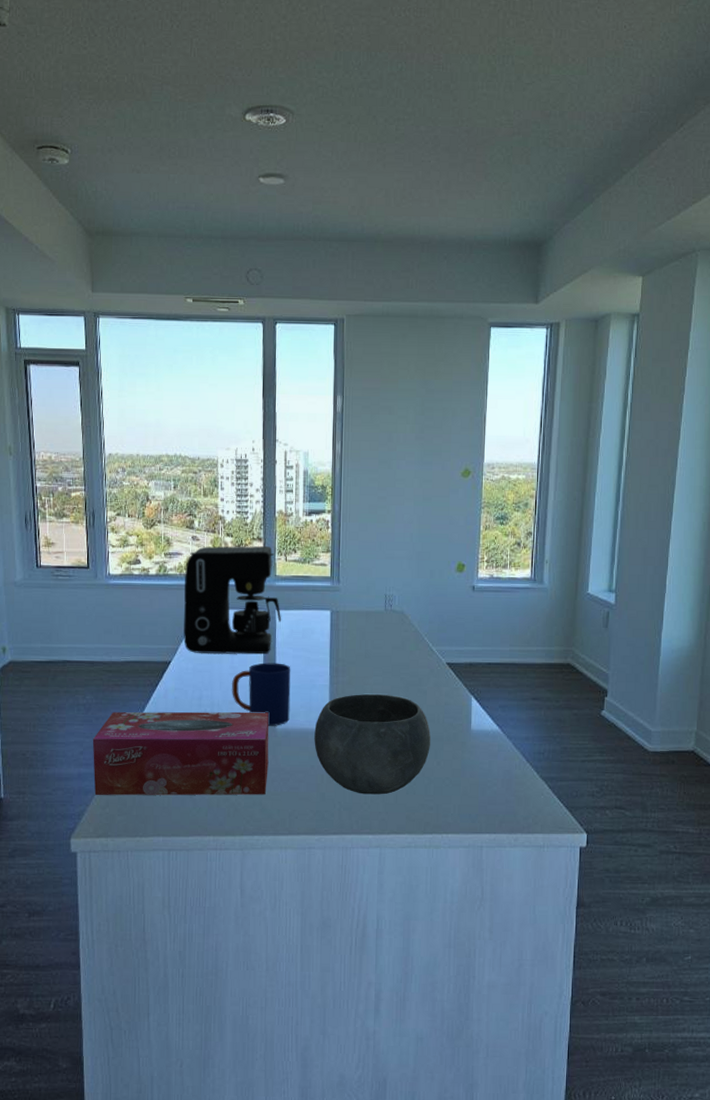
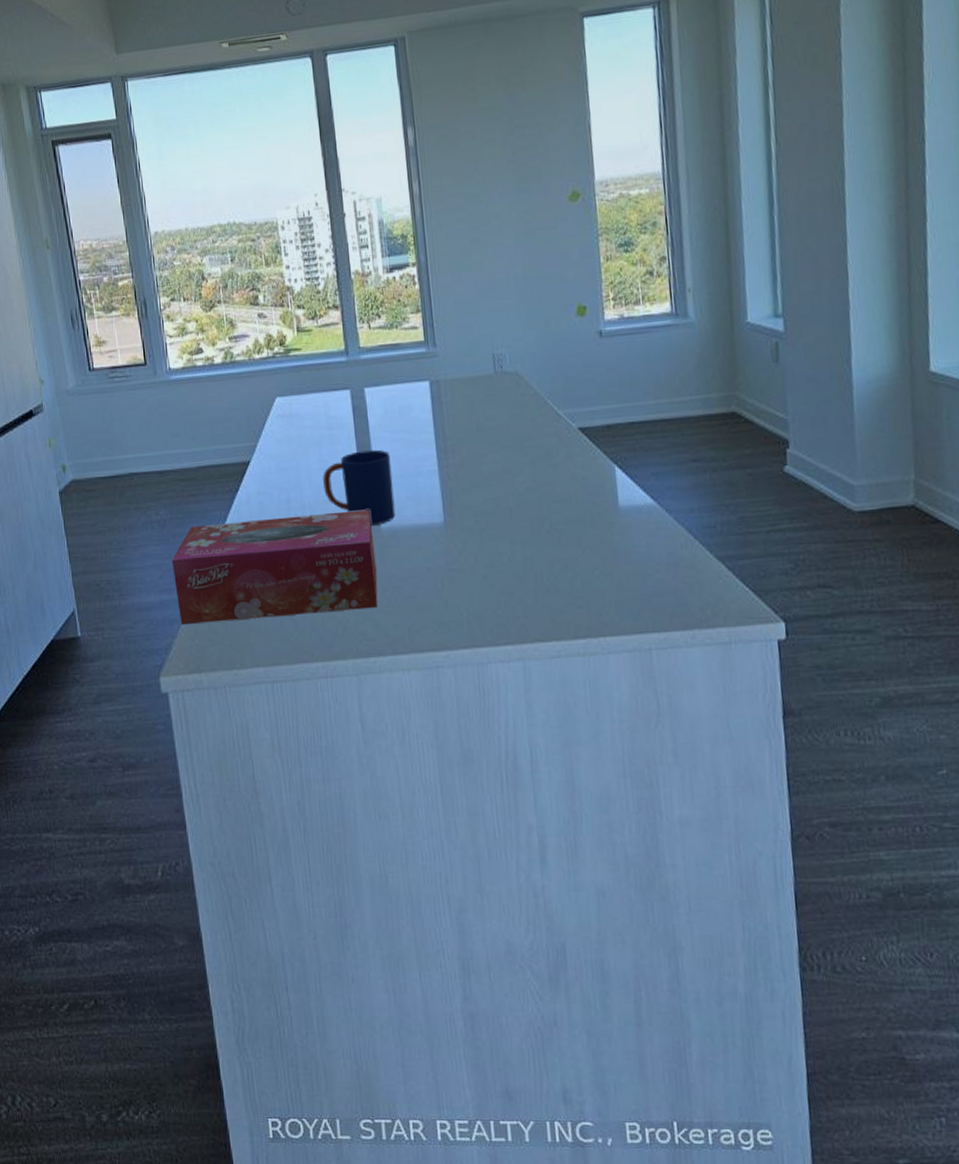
coffee maker: present [183,546,281,655] -> none [254,314,372,449]
bowl: present [314,694,430,795] -> none [426,474,571,597]

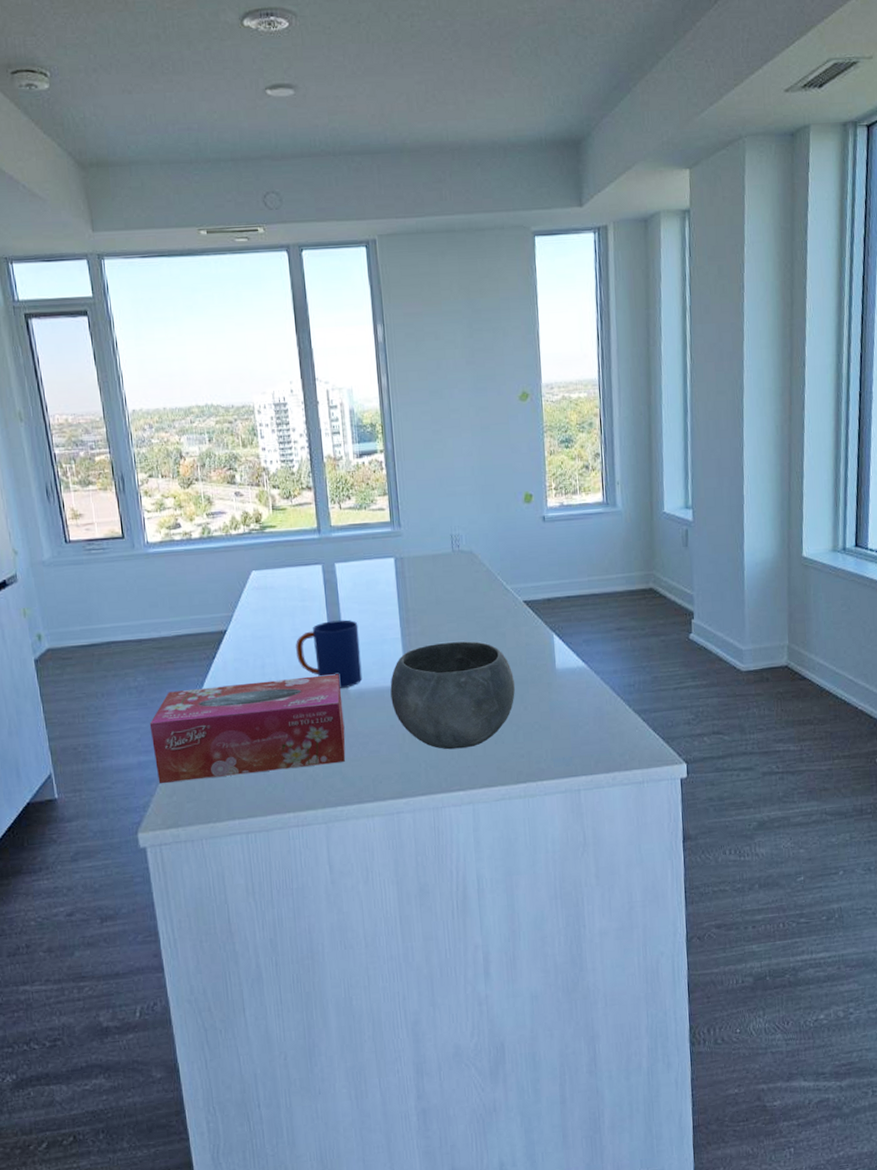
bowl: none [426,474,571,597] -> present [390,641,515,750]

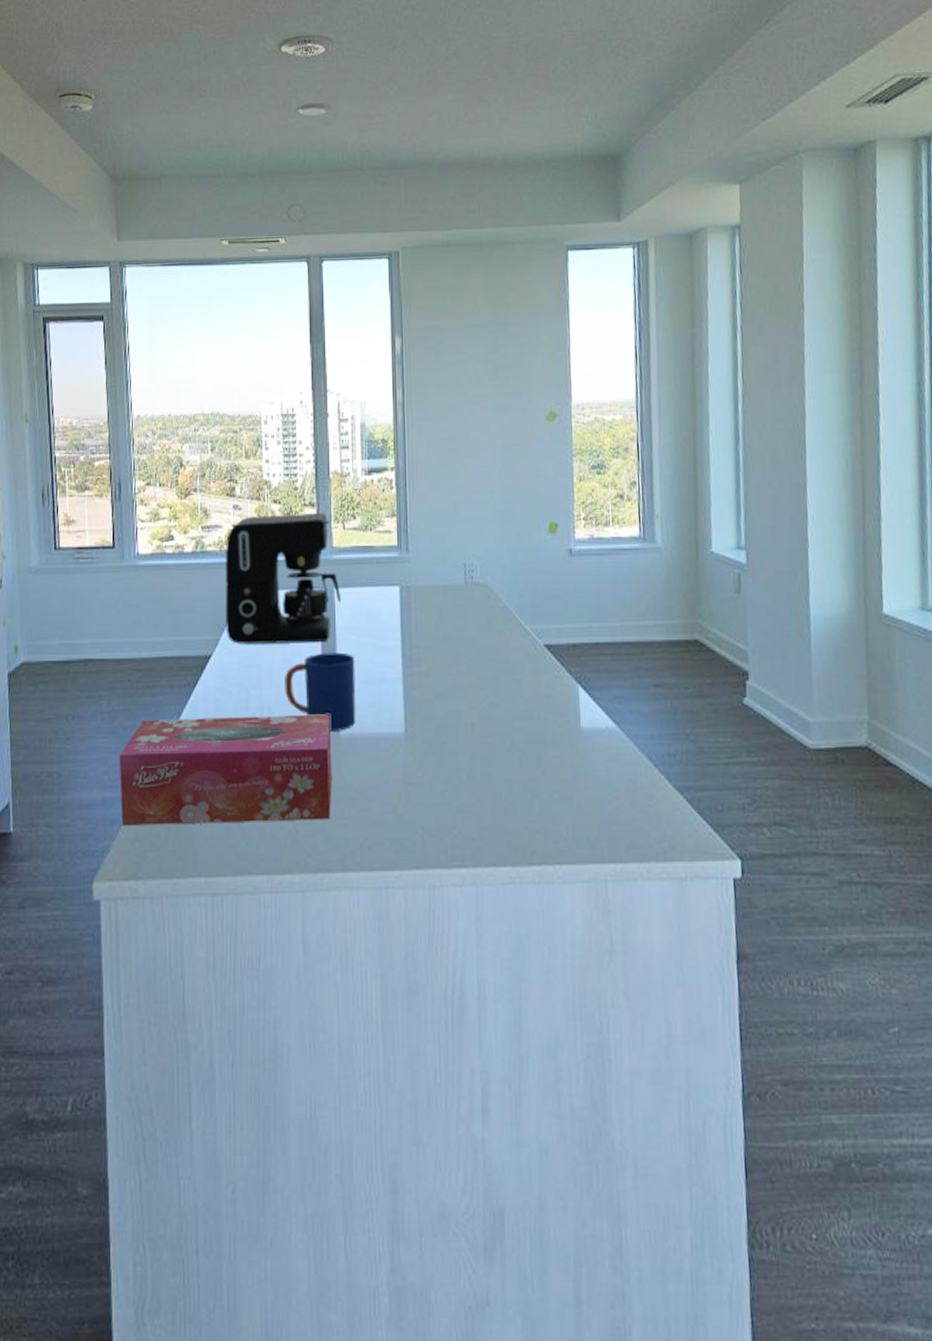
coffee maker: none [231,495,342,619] -> present [226,513,341,644]
bowl: present [390,641,515,750] -> none [387,687,531,816]

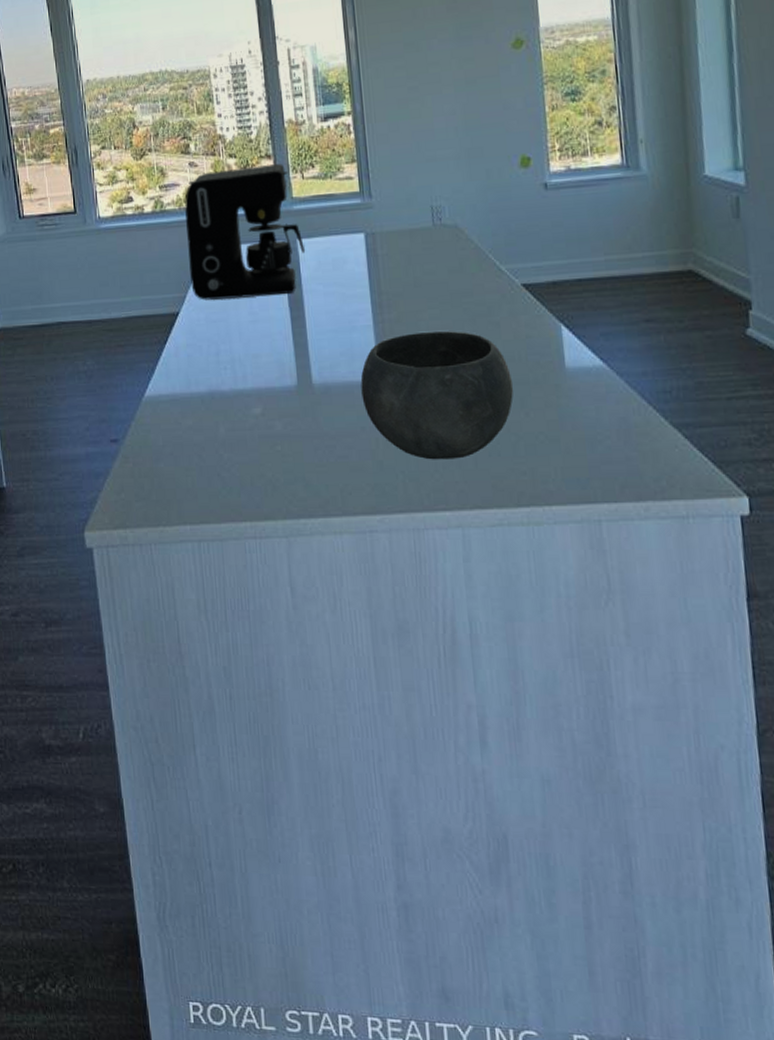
tissue box: present [119,714,332,827] -> none [98,365,310,479]
mug: present [285,652,356,731] -> none [253,303,329,381]
bowl: none [387,687,531,816] -> present [360,331,513,460]

